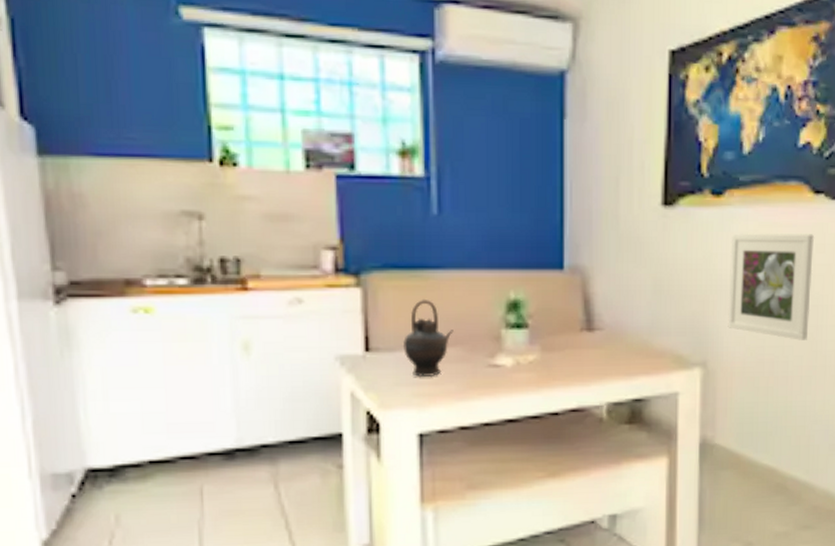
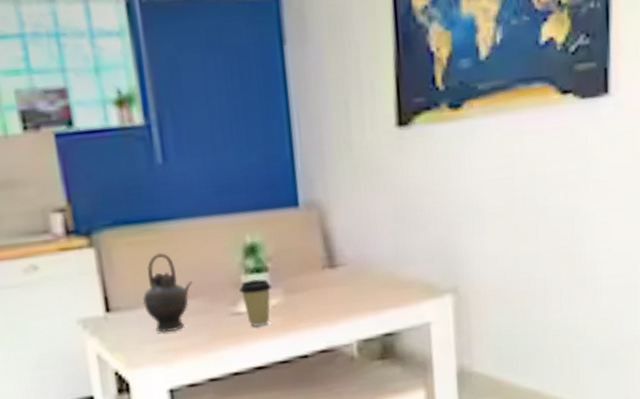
coffee cup: none [497,333,530,380] -> present [238,278,272,327]
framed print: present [728,233,814,340] -> none [474,139,565,255]

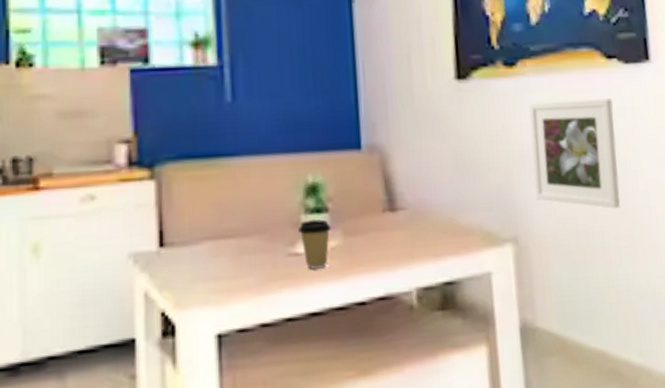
teapot: present [143,252,192,334] -> none [199,187,251,272]
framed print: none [474,139,565,255] -> present [529,98,620,209]

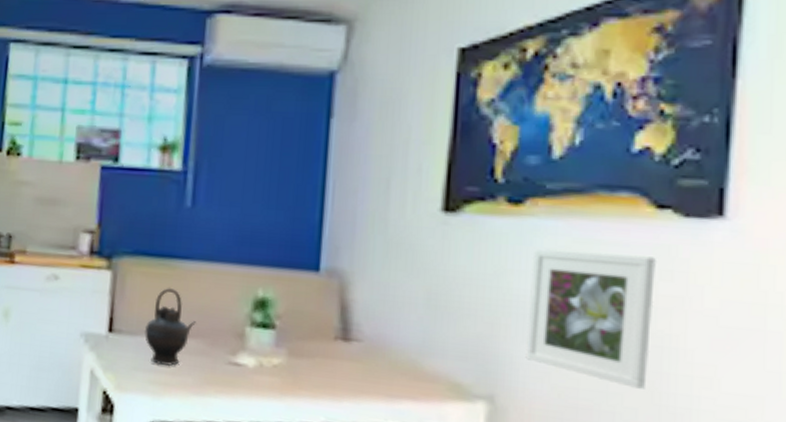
teapot: none [199,187,251,272] -> present [145,287,196,367]
coffee cup: present [297,218,331,269] -> none [240,332,276,383]

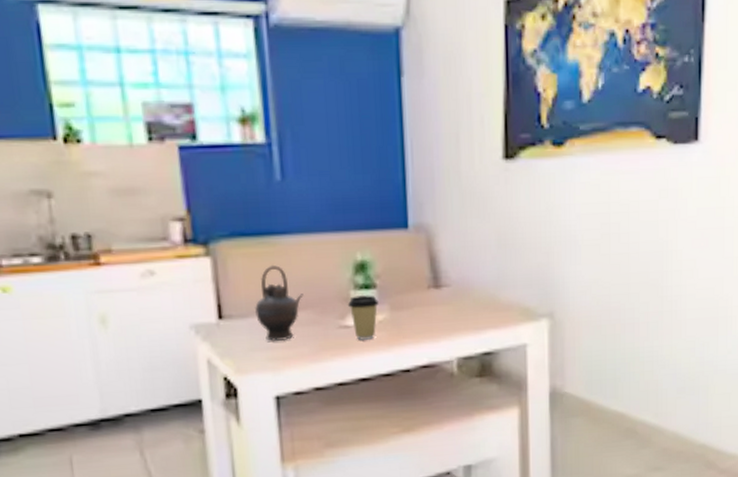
coffee cup: none [240,332,276,383] -> present [347,294,379,340]
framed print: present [525,249,656,389] -> none [572,180,656,287]

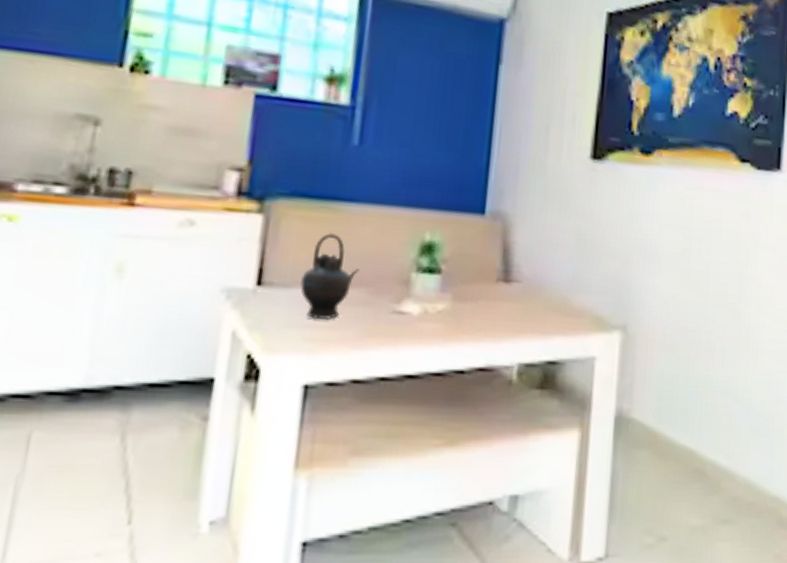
coffee cup: present [347,294,379,340] -> none [406,278,441,331]

